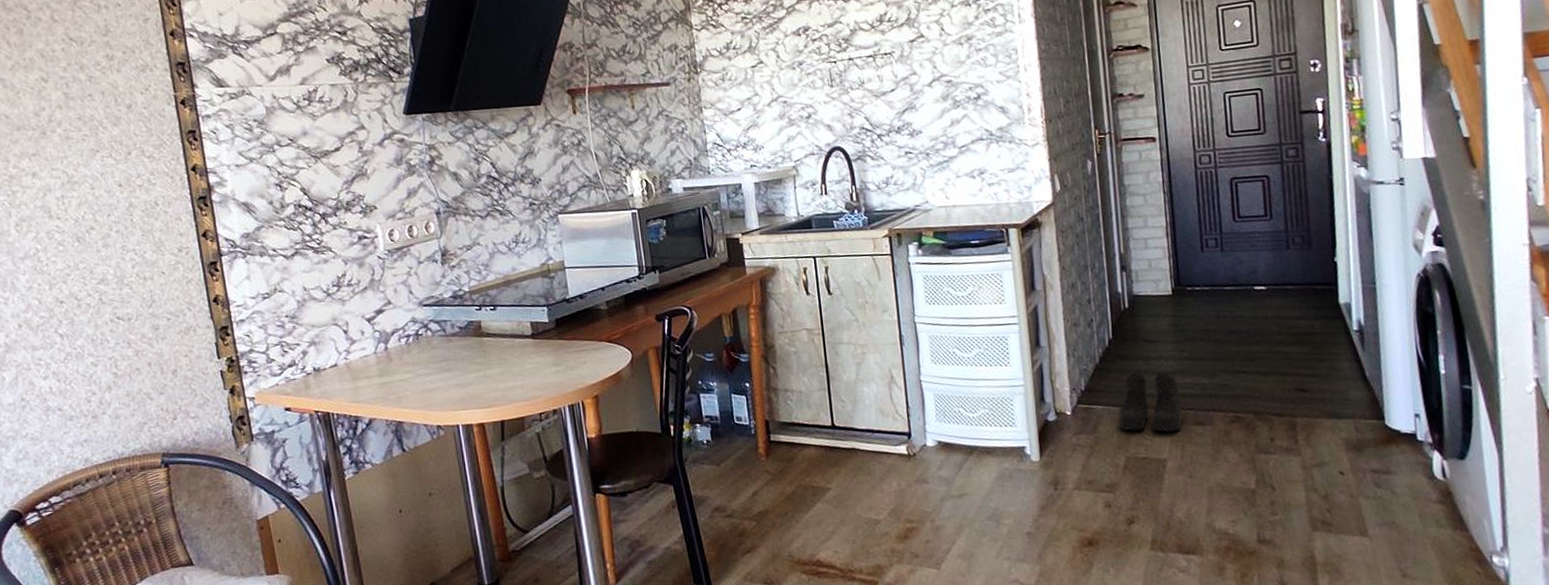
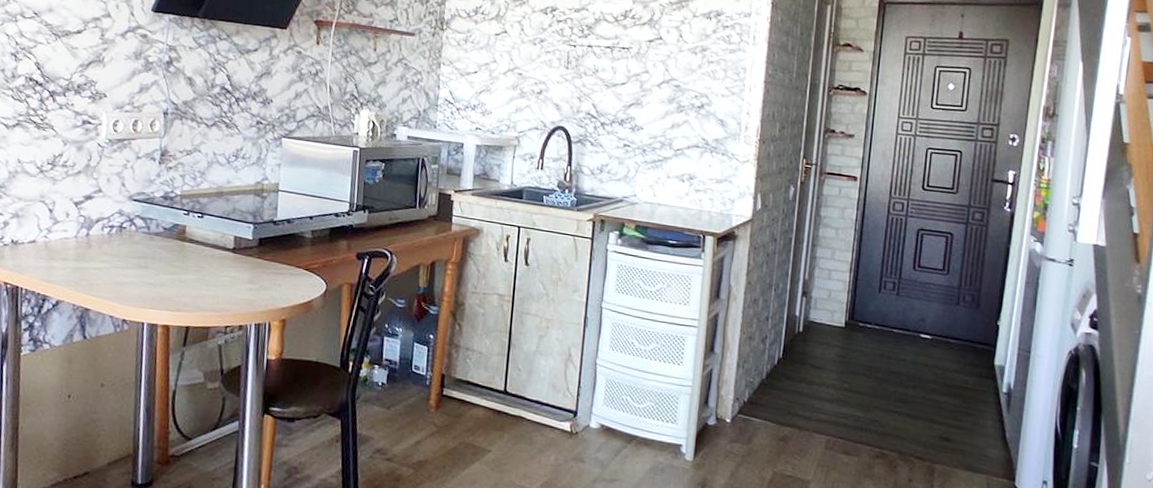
boots: present [1117,371,1182,432] -> none [772,392,835,457]

